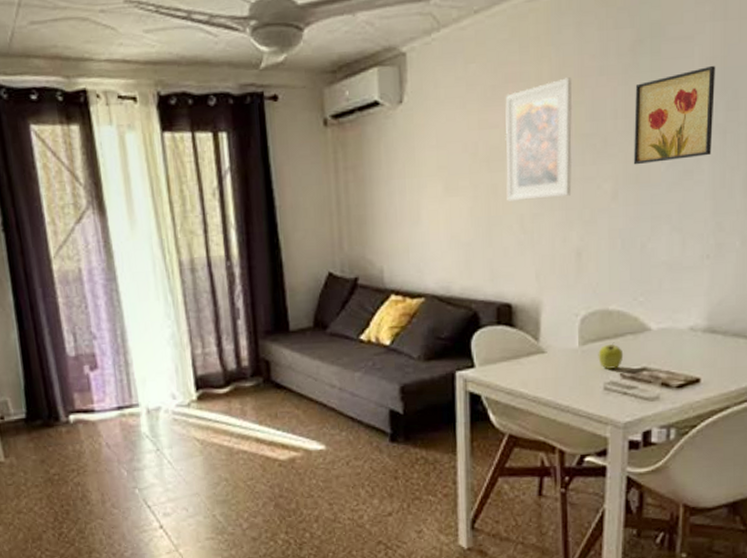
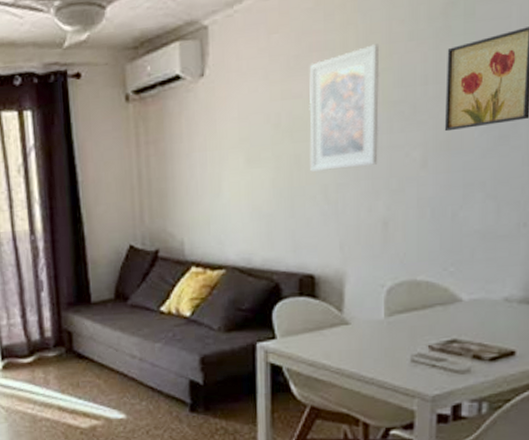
apple: present [598,342,624,369] -> none [405,313,433,341]

